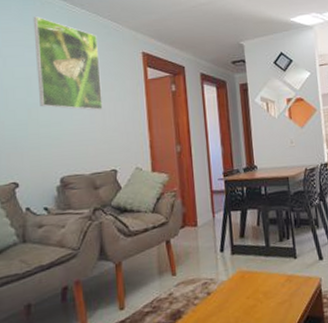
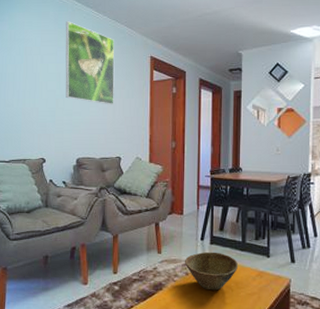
bowl: none [204,262,265,308] -> present [184,251,239,291]

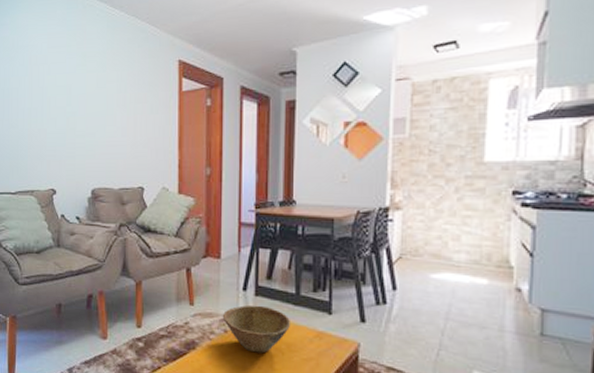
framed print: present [65,21,115,105] -> none [75,21,135,124]

